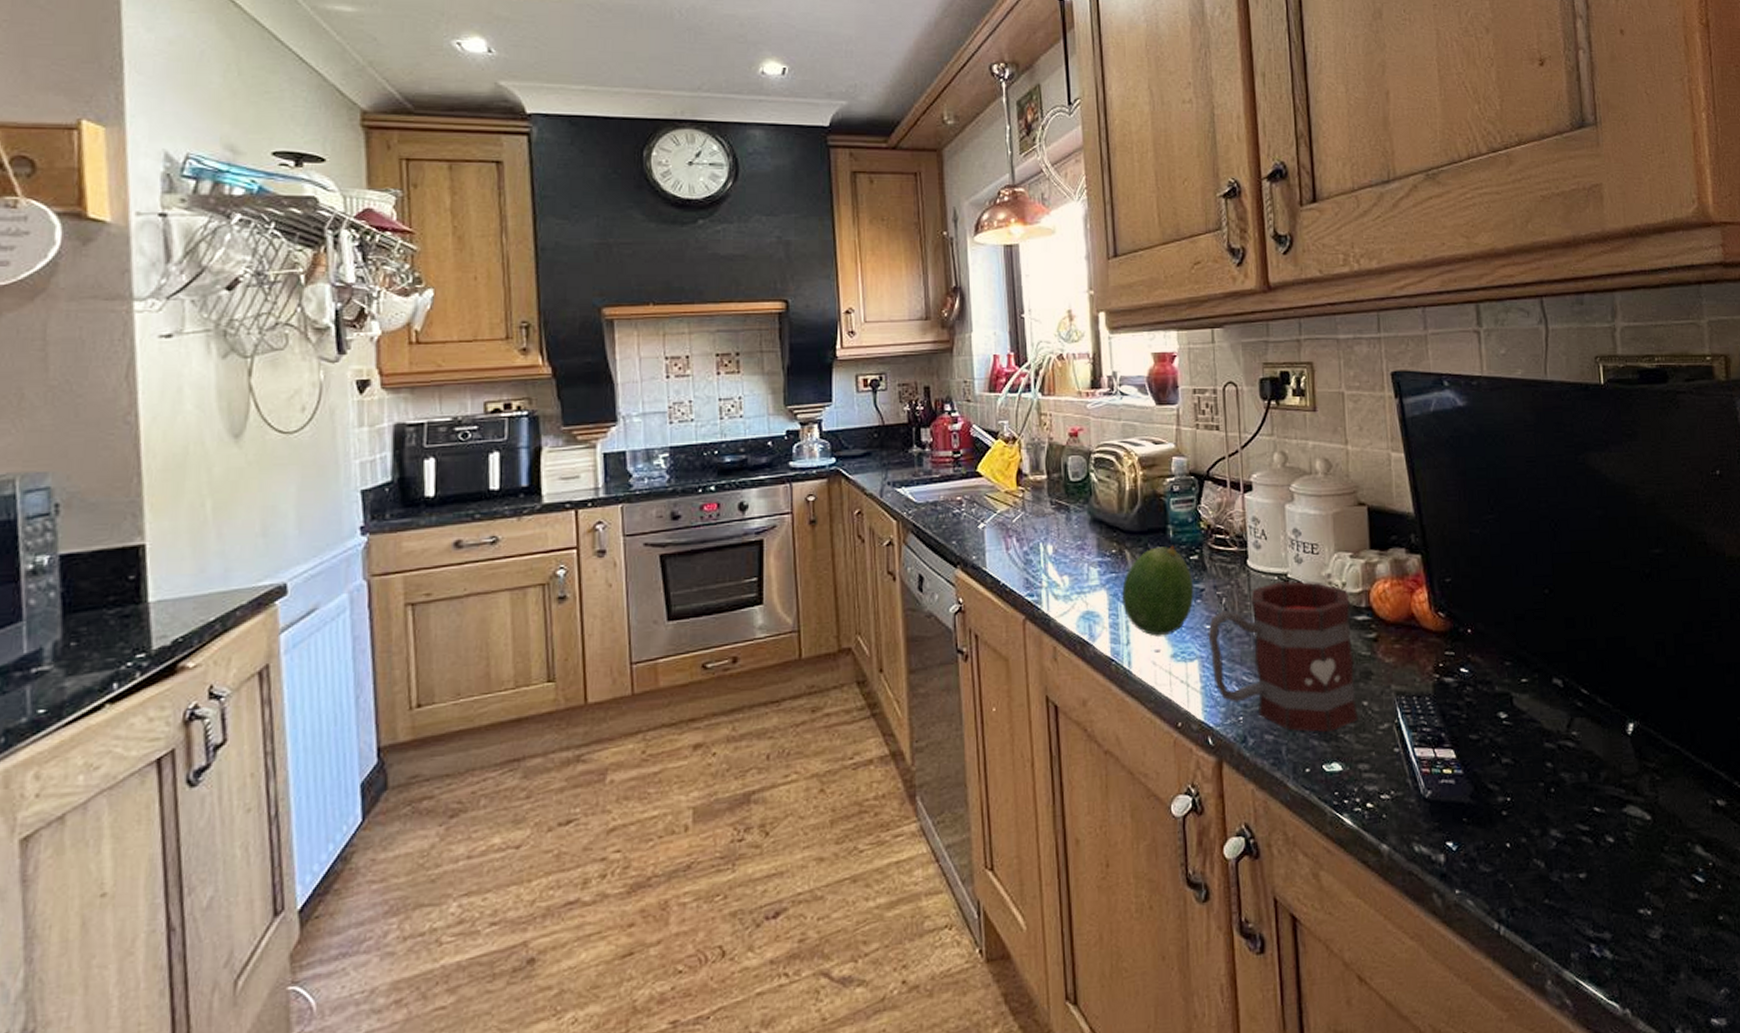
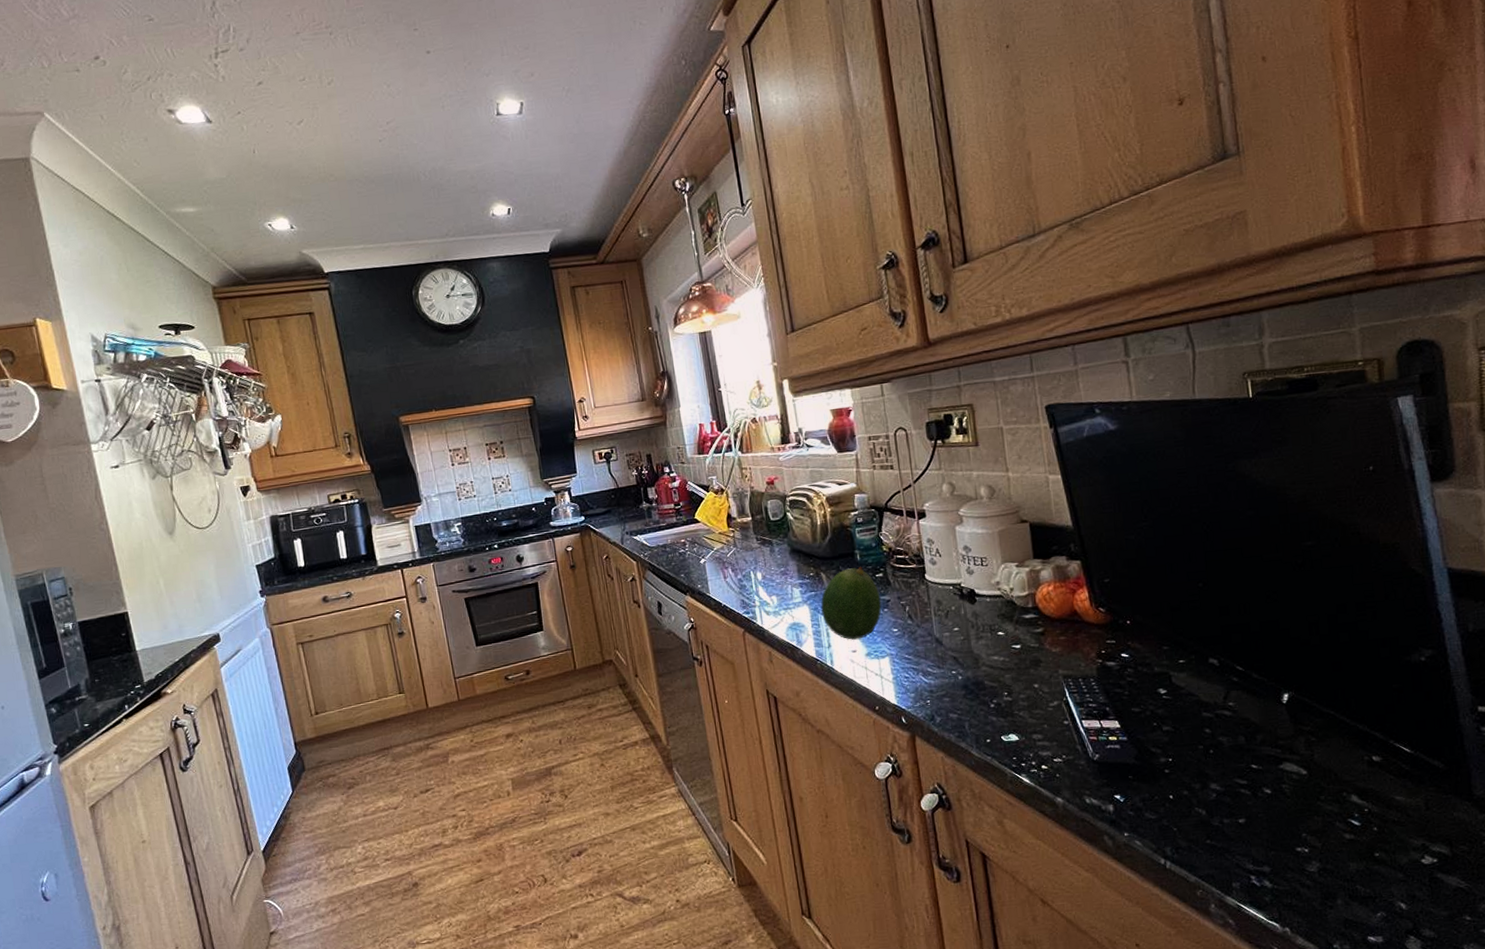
mug: present [1208,581,1359,733] -> none [895,588,1031,710]

